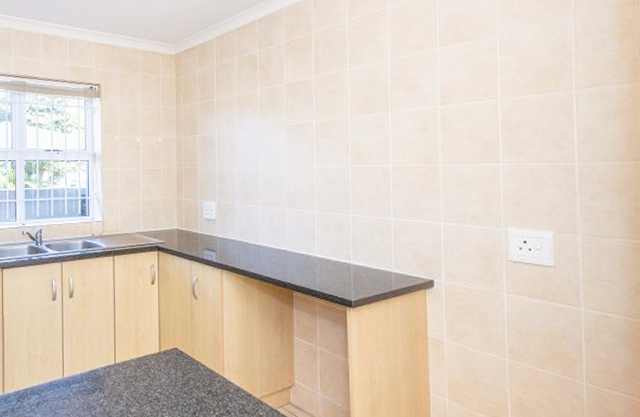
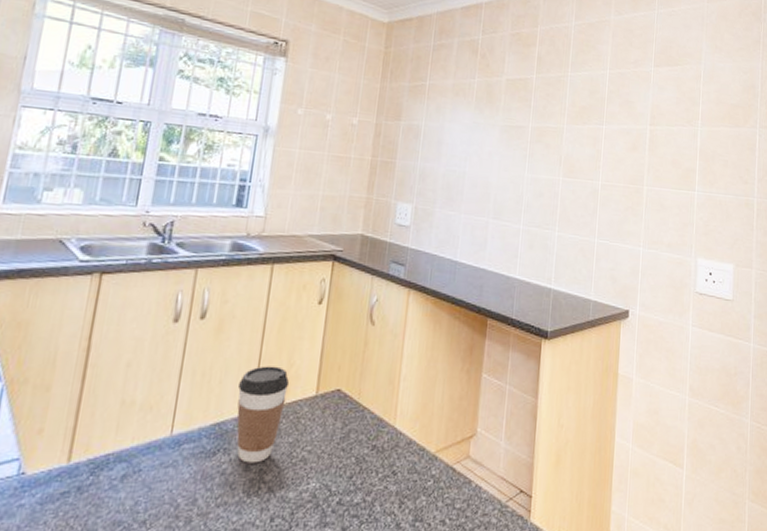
coffee cup: none [102,330,139,400] -> present [236,366,290,463]

